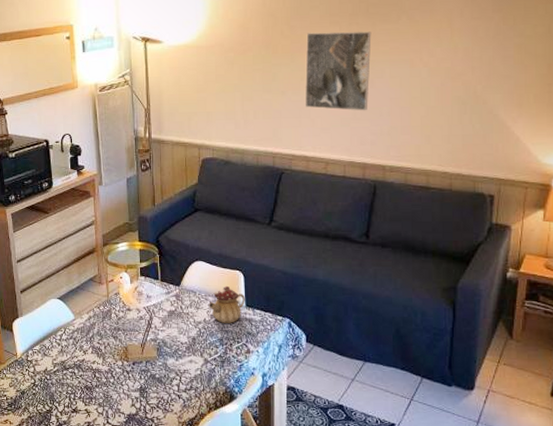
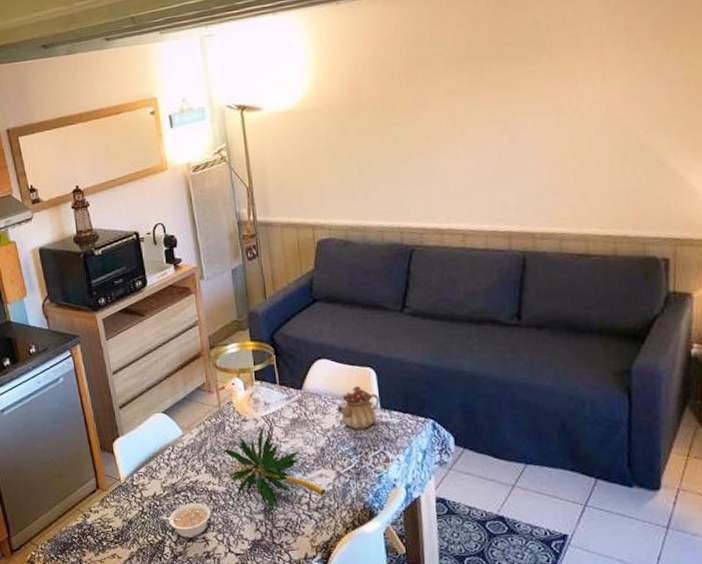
legume: none [48,379,94,410] -> present [159,503,211,539]
plant: none [109,316,195,390] -> present [223,426,327,511]
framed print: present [305,31,372,111] -> none [430,76,510,172]

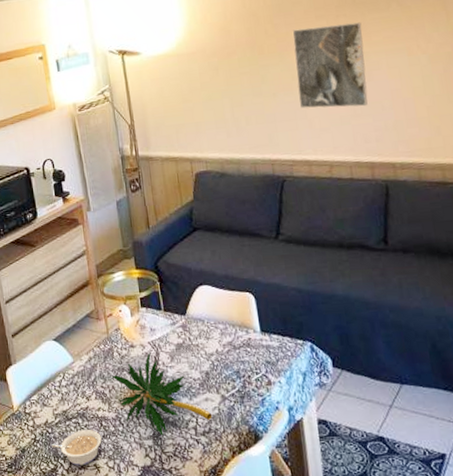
teapot: present [337,385,379,429] -> none [219,310,260,353]
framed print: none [430,76,510,172] -> present [292,22,368,109]

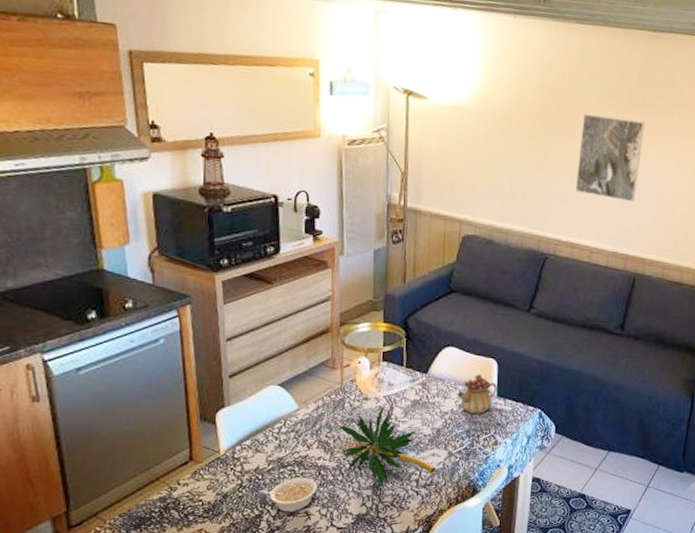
teapot: none [219,310,260,353] -> present [458,374,497,414]

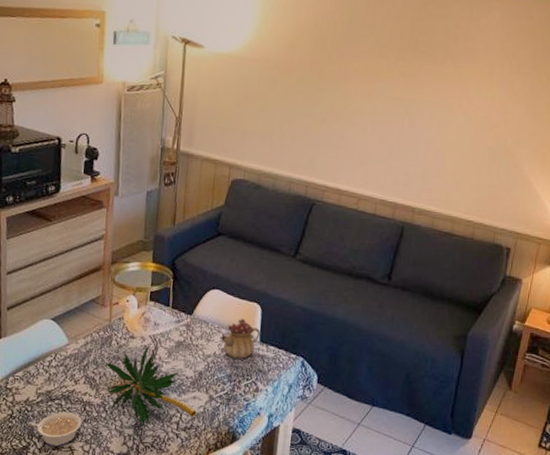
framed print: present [575,113,645,202] -> none [344,61,417,150]

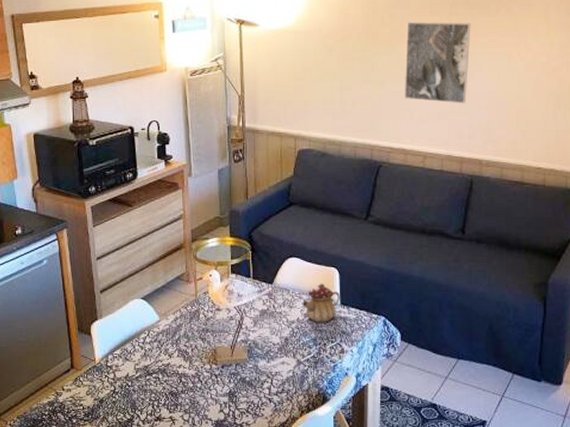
legume: present [28,412,82,447] -> none [130,385,180,418]
plant: present [106,345,197,427] -> none [196,316,287,394]
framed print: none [344,61,417,150] -> present [404,22,471,104]

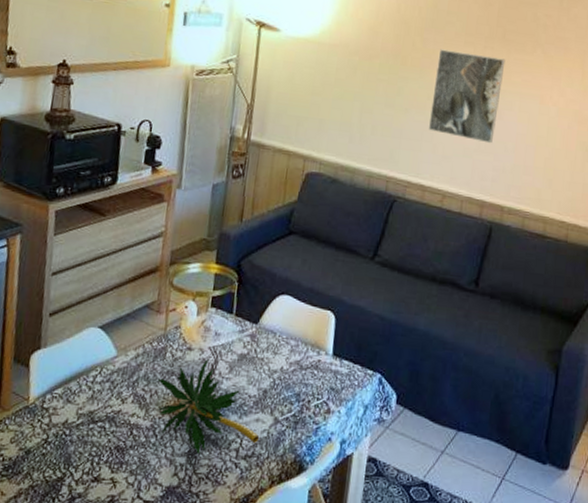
plant: none [196,316,287,394] -> present [157,358,260,455]
teapot: present [303,283,340,322] -> none [289,327,334,375]

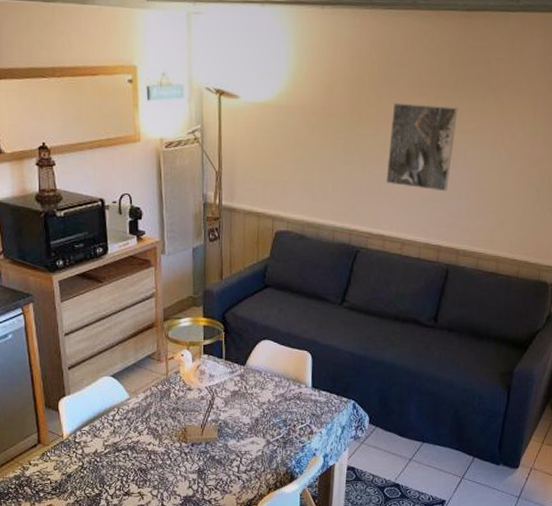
plant: present [157,358,260,455] -> none [166,395,256,471]

